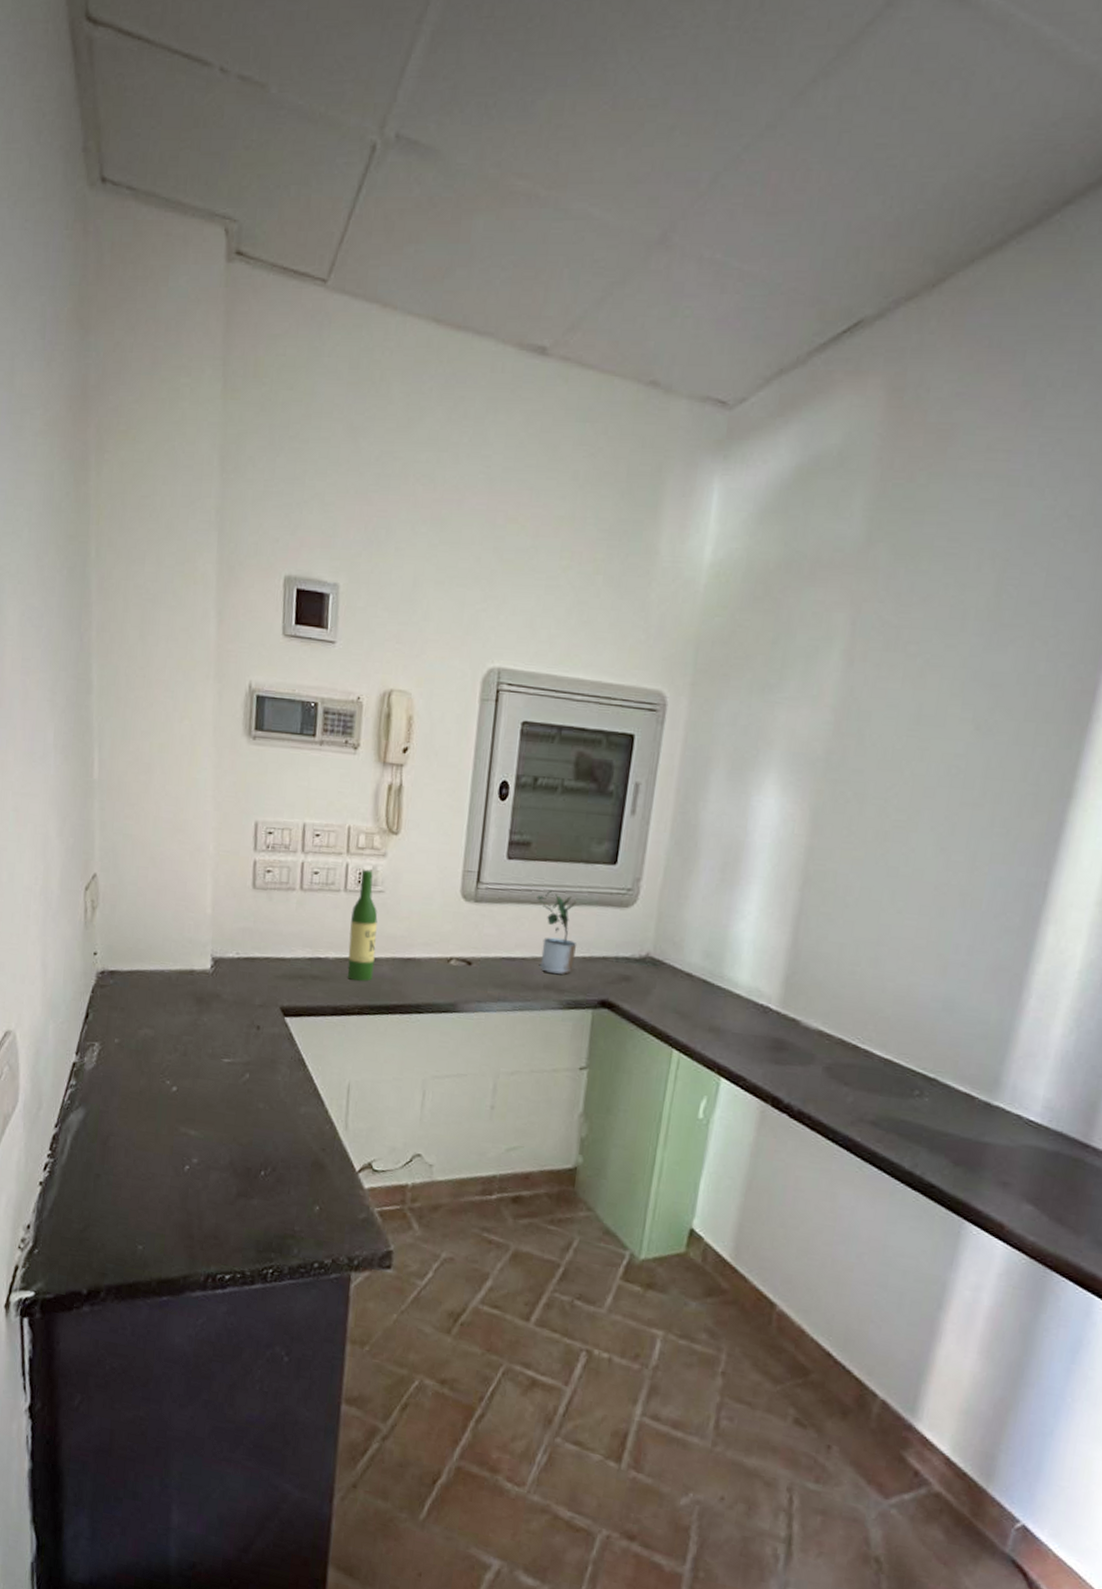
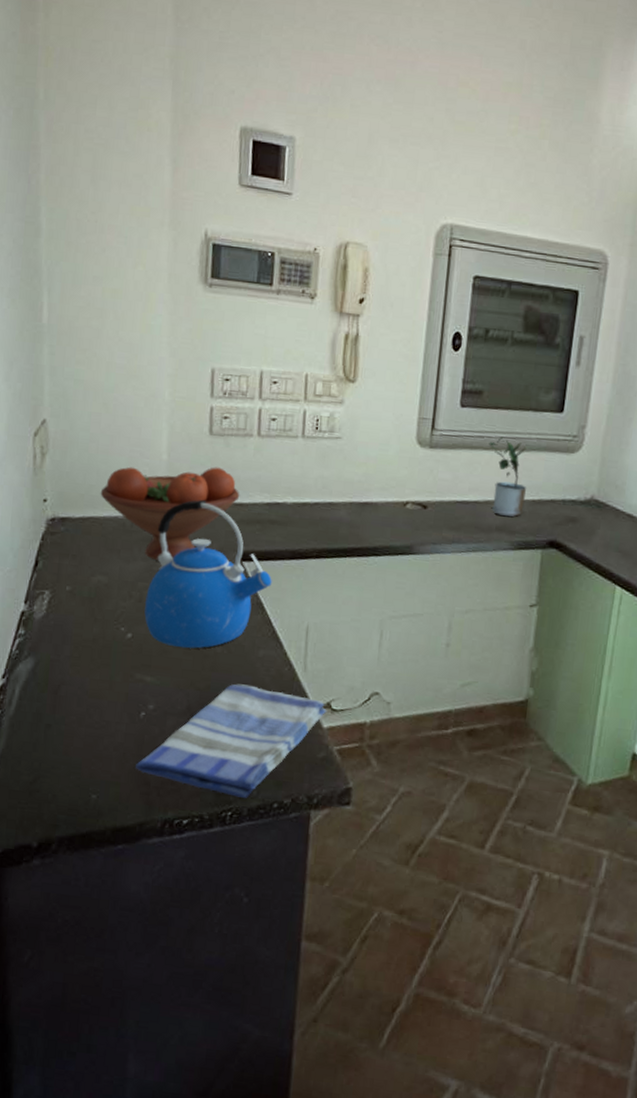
fruit bowl: none [147,920,283,1014] -> present [100,467,240,560]
dish towel: none [180,1140,368,1256] -> present [136,683,327,798]
kettle: none [189,953,314,1104] -> present [144,499,272,649]
wine bottle: present [347,869,378,982] -> none [305,416,335,526]

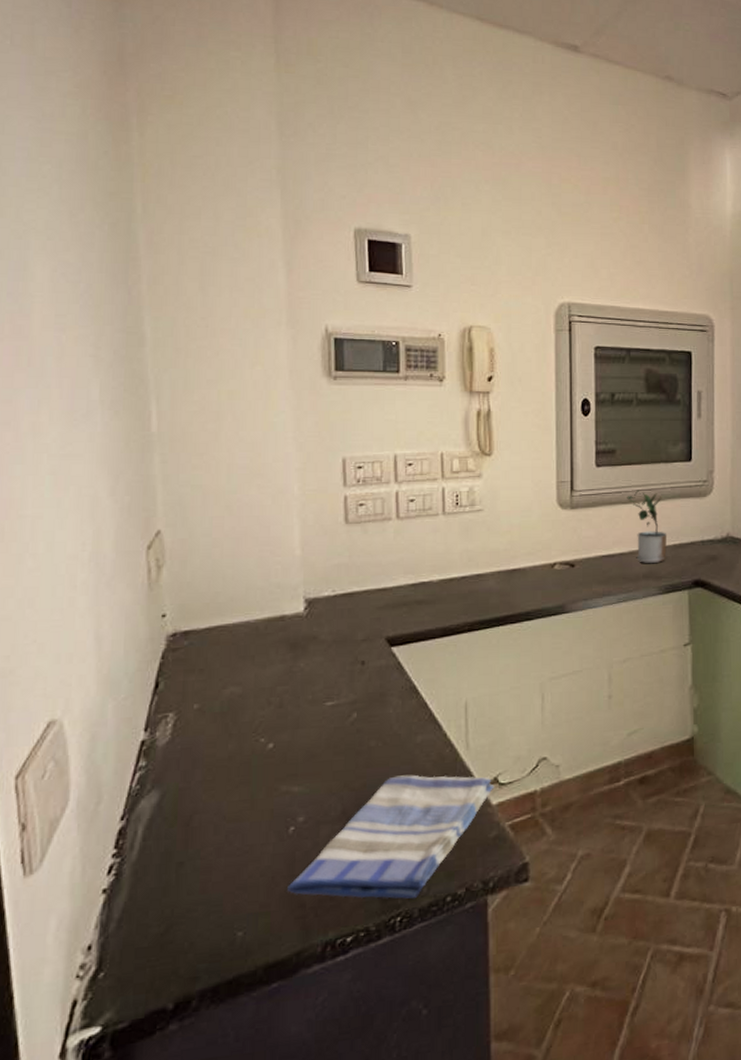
fruit bowl: present [100,467,240,560] -> none [227,555,383,660]
kettle: present [144,499,272,649] -> none [286,590,424,749]

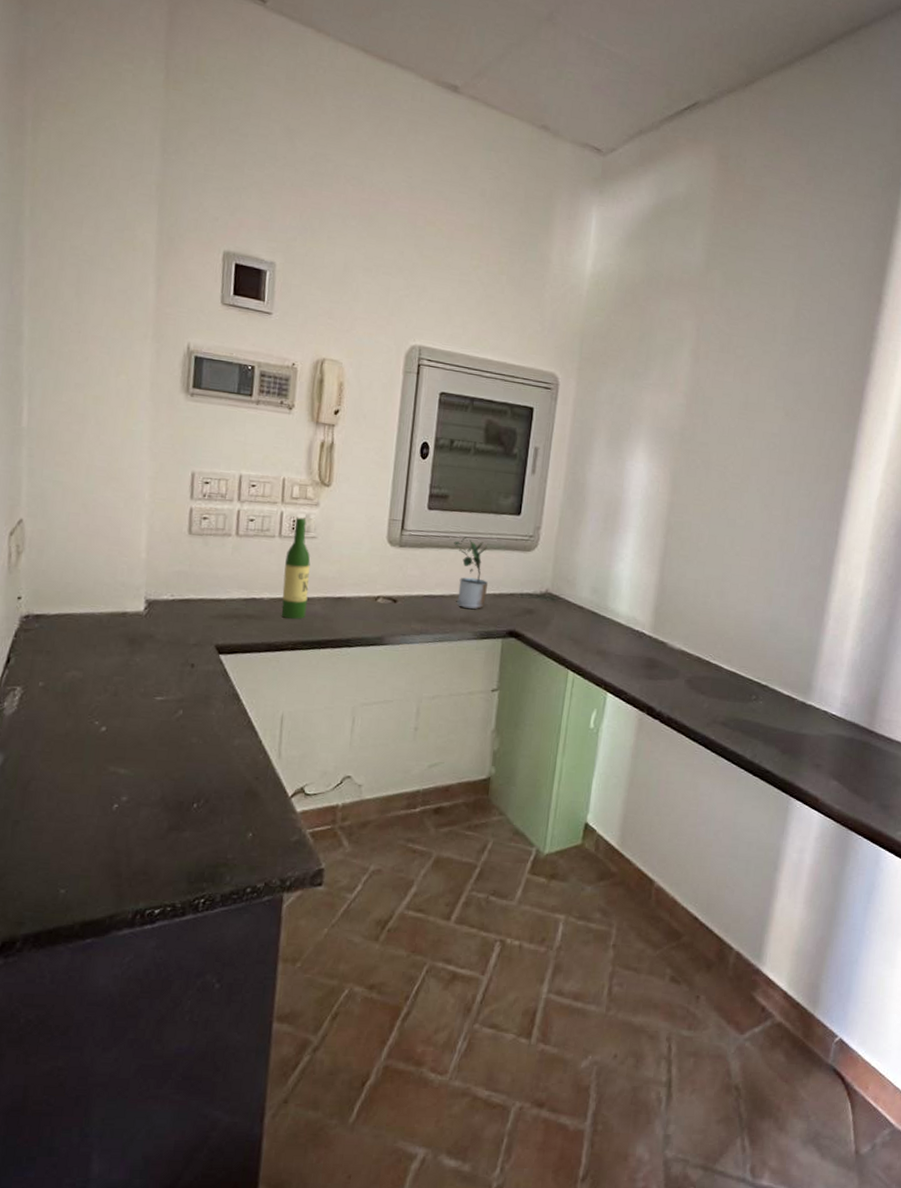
dish towel: present [287,774,495,899] -> none [107,772,301,884]
wine bottle: none [452,491,480,599] -> present [281,517,311,619]

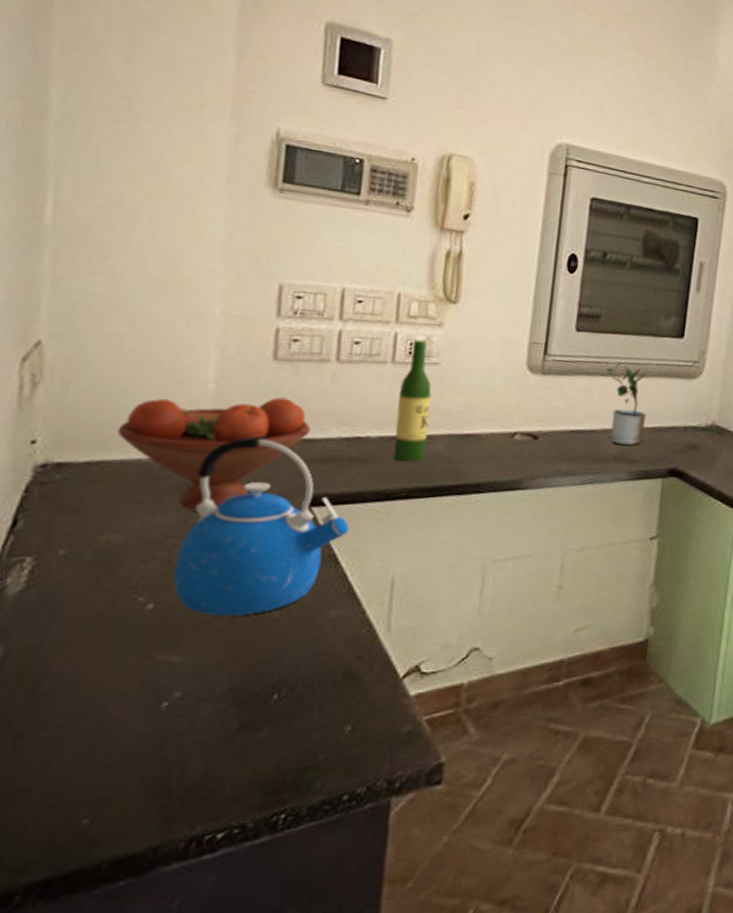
fruit bowl: none [77,564,218,654] -> present [117,397,311,510]
kettle: none [119,595,248,740] -> present [173,435,349,615]

